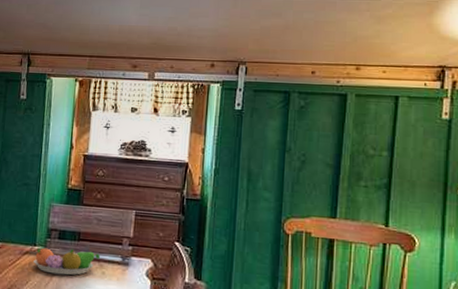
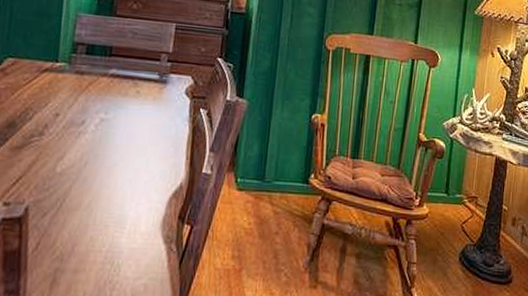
fruit bowl: present [33,248,100,276] -> none [54,64,135,96]

